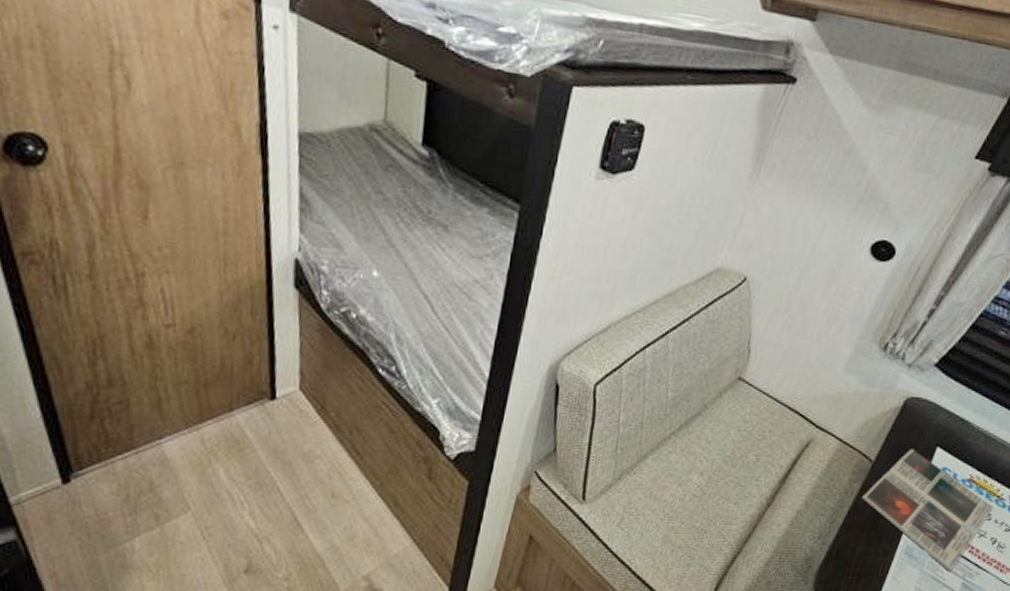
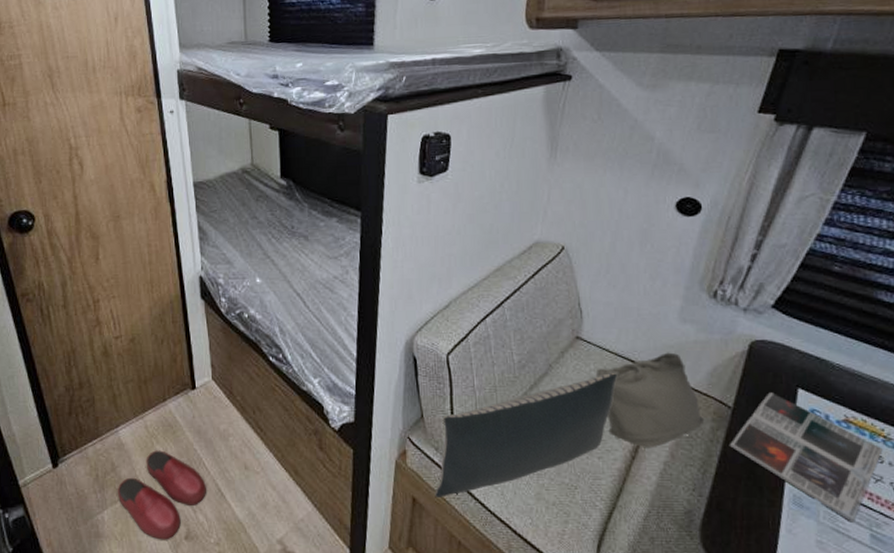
slippers: none [155,469,278,574] -> present [117,450,206,540]
pillow: none [555,417,771,537] -> present [435,372,617,497]
tote bag: none [749,401,845,497] -> present [595,352,705,448]

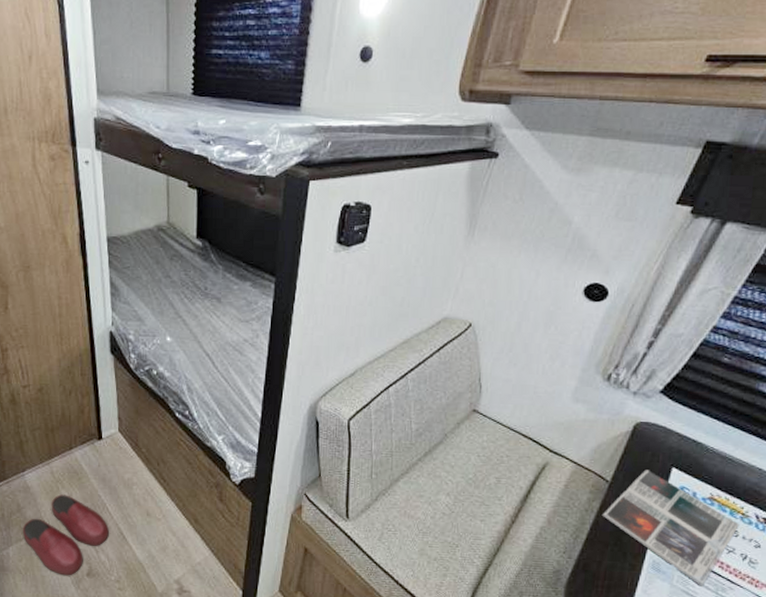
pillow: present [435,372,617,497] -> none [326,444,507,549]
tote bag: present [595,352,705,448] -> none [487,428,583,515]

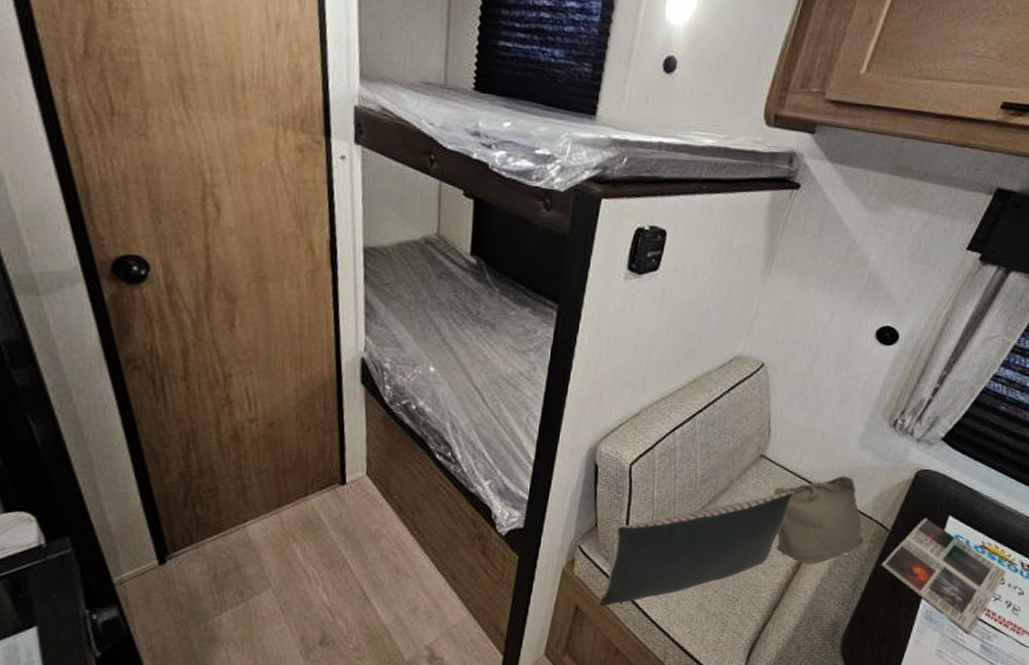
slippers: present [22,494,109,576] -> none [240,549,349,645]
pillow: none [326,444,507,549] -> present [598,491,793,606]
tote bag: none [487,428,583,515] -> present [772,475,864,565]

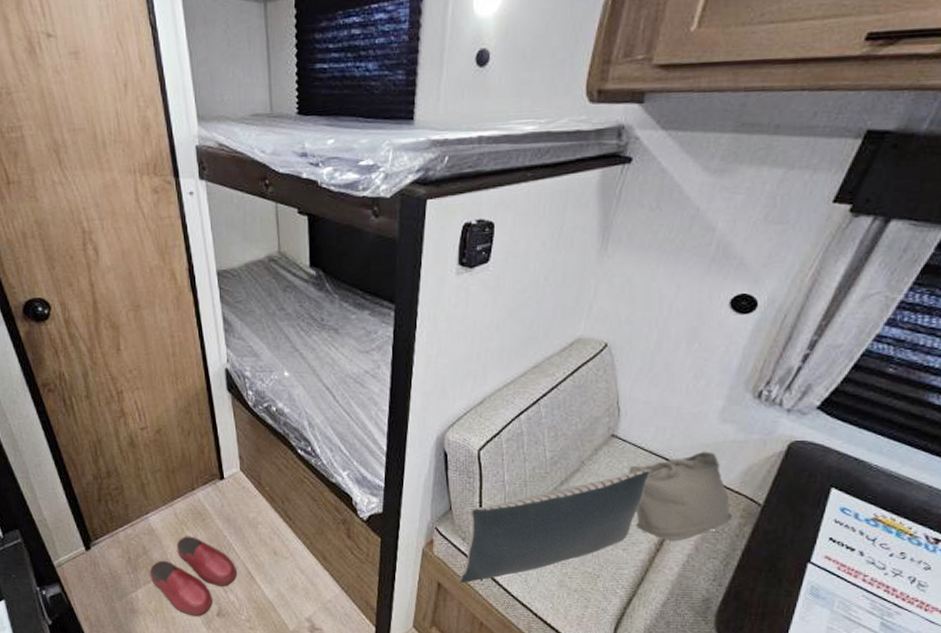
slippers: none [240,549,349,645] -> present [149,536,237,617]
magazine: present [880,518,1006,635] -> none [754,491,907,612]

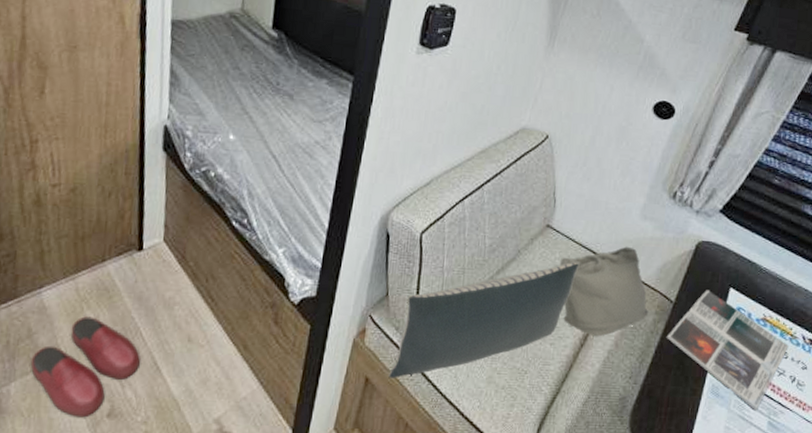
magazine: none [754,491,907,612] -> present [666,290,789,411]

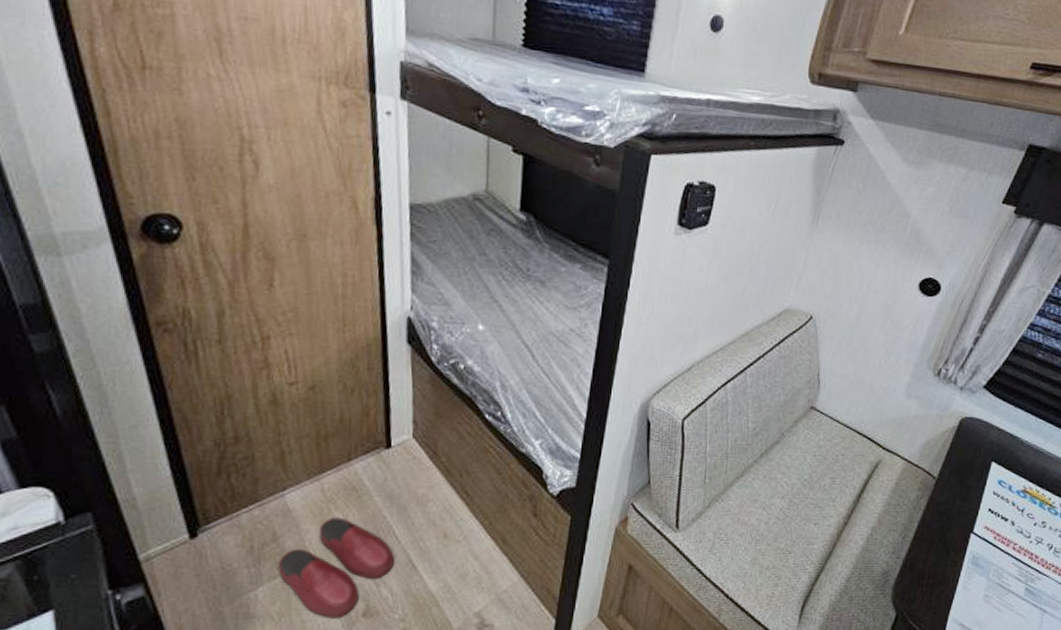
pillow: present [388,262,578,378] -> none [652,442,843,564]
tote bag: present [559,246,649,337] -> none [823,425,912,515]
magazine: present [666,290,789,411] -> none [928,465,1047,579]

